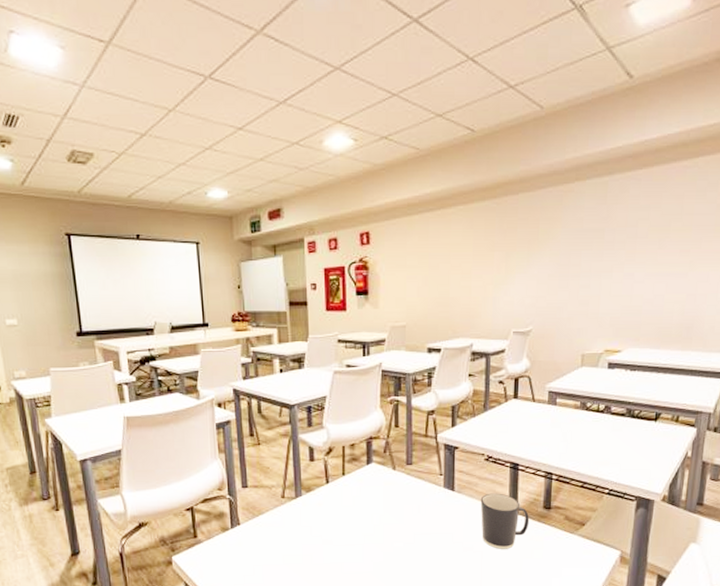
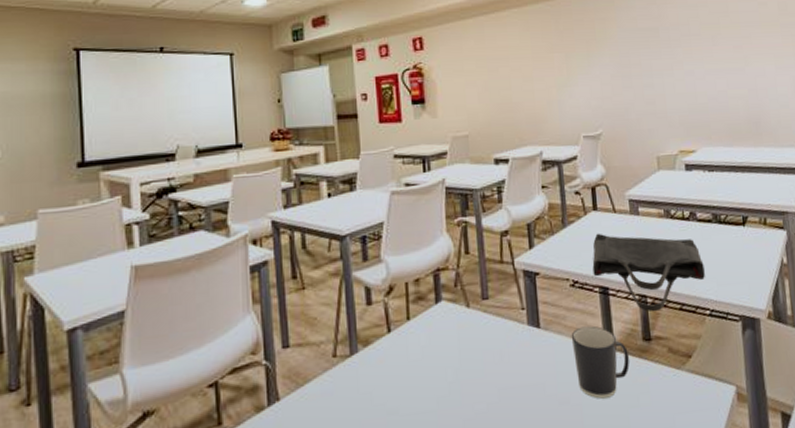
tote bag: none [506,418,610,487] -> present [592,233,705,313]

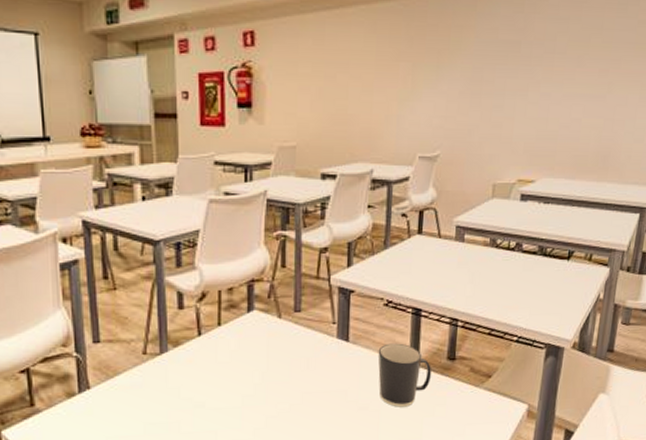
tote bag: present [592,233,705,313] -> none [408,256,520,335]

